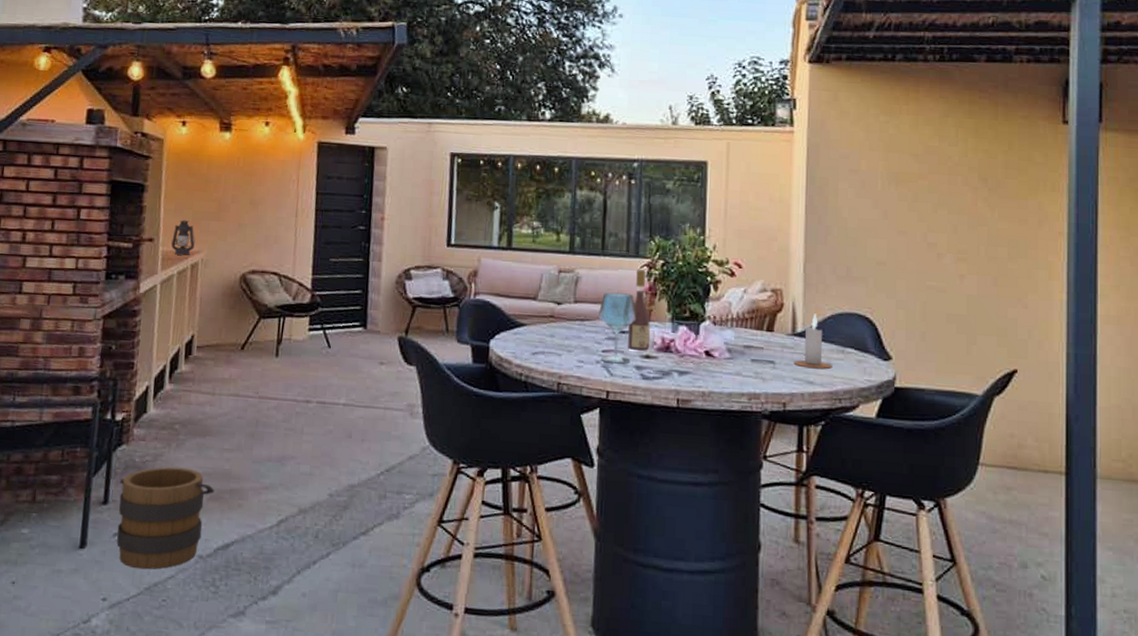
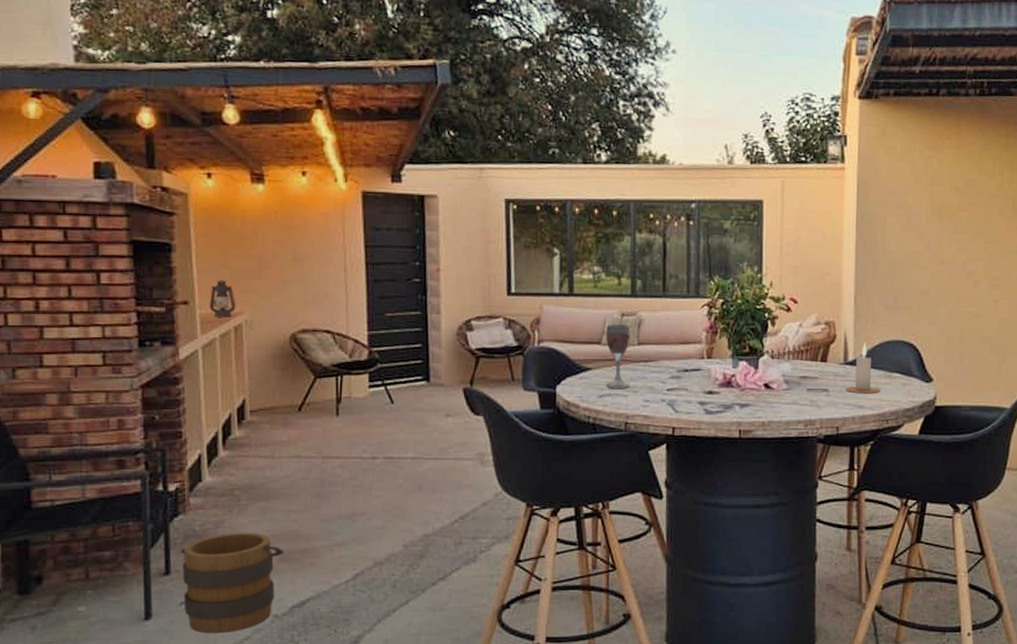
cup: none [540,280,567,347] -> present [605,324,631,389]
wine glass: present [599,292,637,364] -> none [662,333,699,401]
wine bottle: present [627,270,651,352] -> none [690,310,713,388]

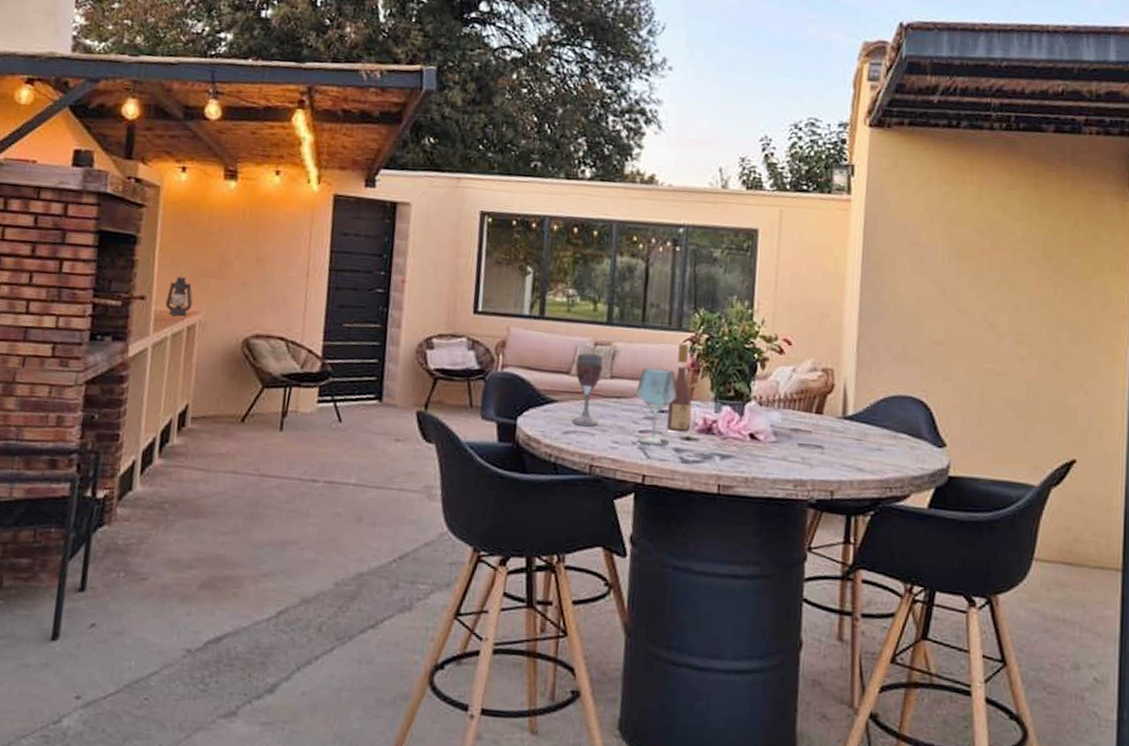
bucket: present [180,532,284,634] -> none [94,550,207,665]
wine glass: none [662,333,699,401] -> present [636,368,678,446]
wine bottle: none [690,310,713,388] -> present [666,344,692,433]
candle: present [845,343,880,394] -> none [843,396,884,456]

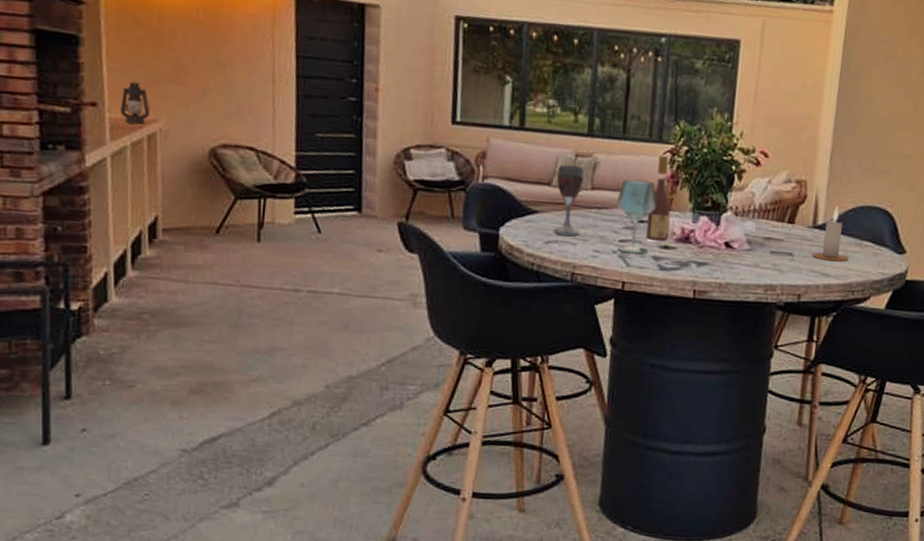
candle: none [843,396,884,456] -> present [811,206,849,262]

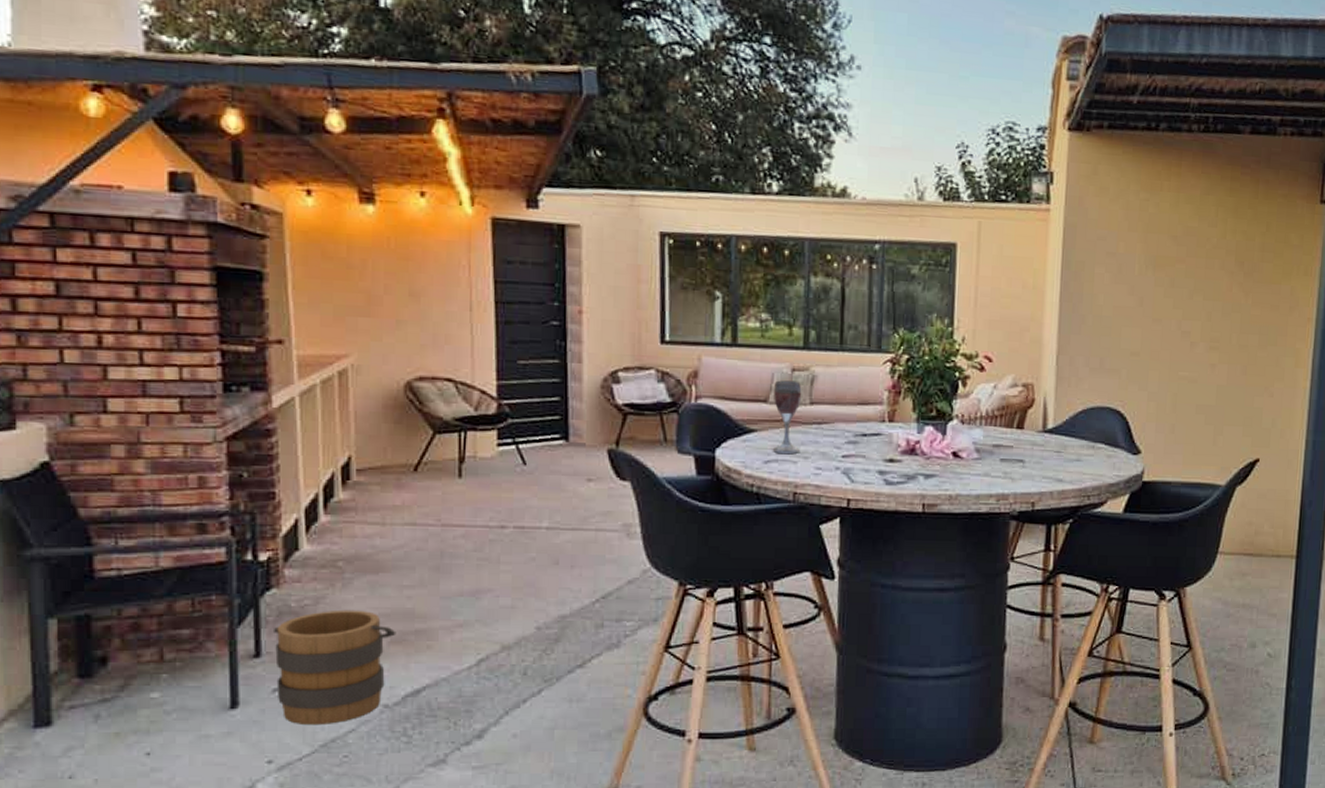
bucket: none [82,359,196,465] -> present [272,609,396,726]
lantern: present [120,81,150,125] -> none [309,315,340,361]
wine glass: present [617,179,657,255] -> none [838,392,880,470]
wine bottle: present [646,156,671,242] -> none [869,366,895,455]
candle: present [811,206,849,262] -> none [1043,408,1082,466]

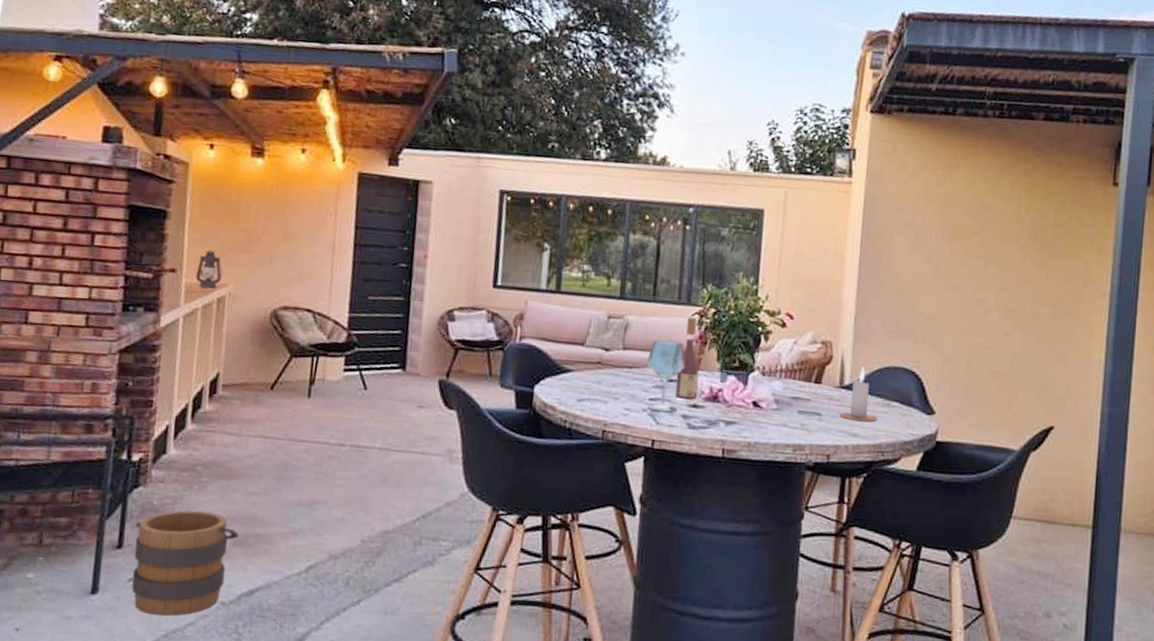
lantern: none [309,315,340,361] -> present [195,250,223,289]
cup: present [773,380,802,455] -> none [586,326,617,394]
wine glass: none [838,392,880,470] -> present [647,340,686,413]
wine bottle: none [869,366,895,455] -> present [675,318,699,401]
candle: none [1043,408,1082,466] -> present [839,367,877,422]

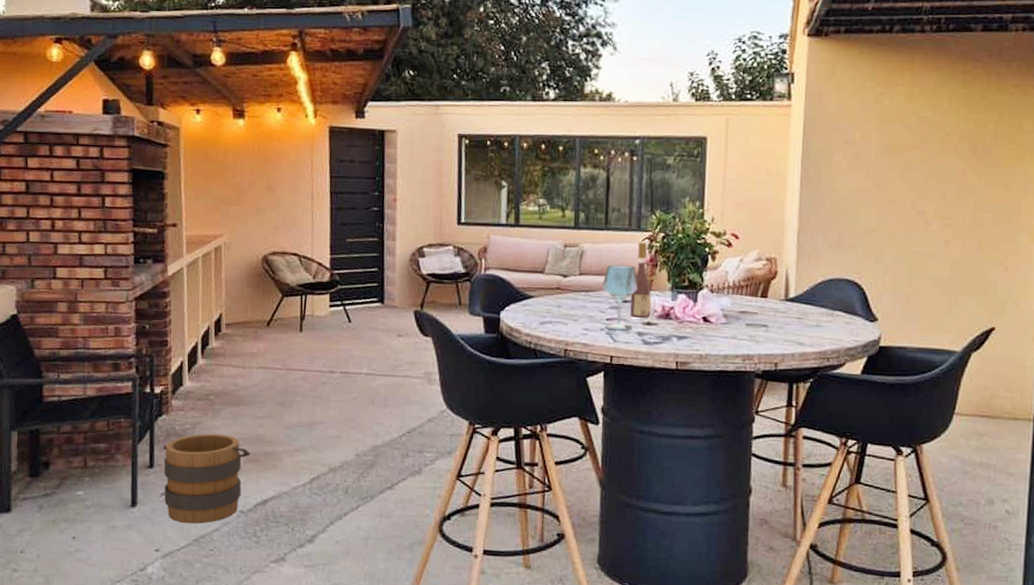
lantern: present [195,250,223,289] -> none [194,205,217,240]
candle: present [839,367,877,422] -> none [785,280,822,331]

